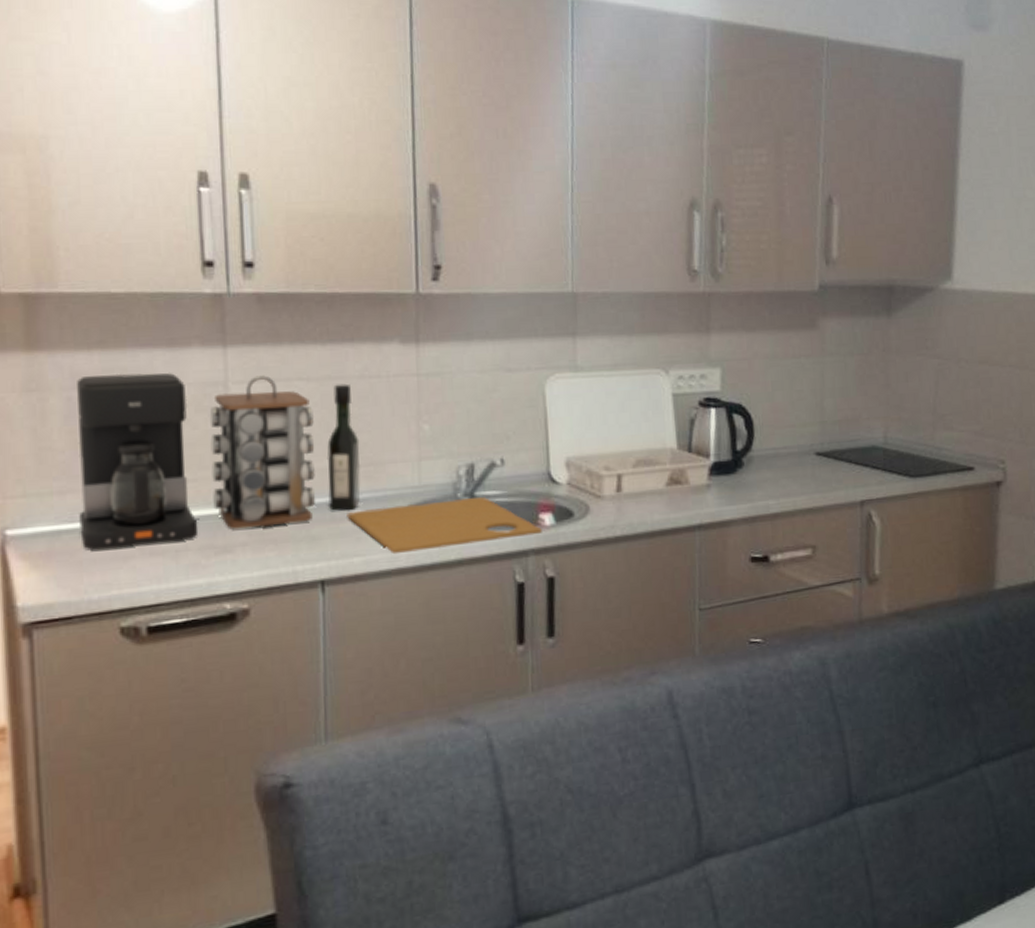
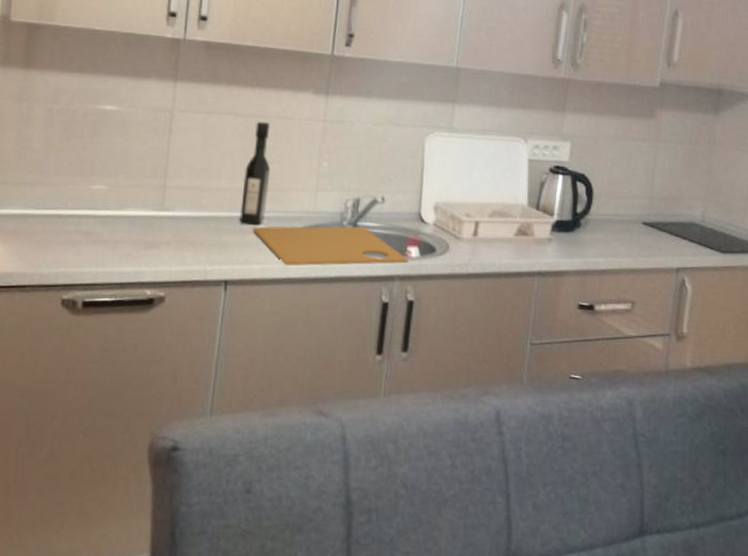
coffee maker: present [77,373,199,550] -> none [42,93,141,235]
spice rack: present [209,375,316,529] -> none [149,107,237,231]

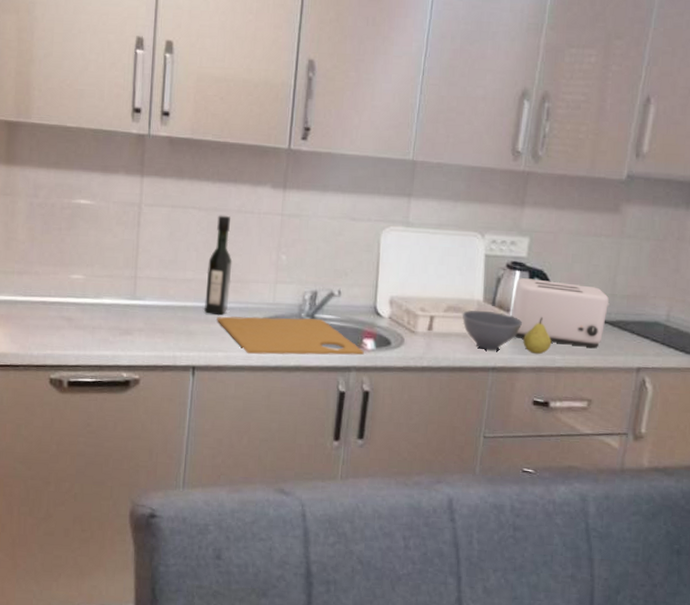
bowl: none [506,214,567,255] -> present [462,309,523,351]
toaster: none [555,182,650,249] -> present [511,278,611,348]
fruit: none [567,220,595,258] -> present [523,317,552,355]

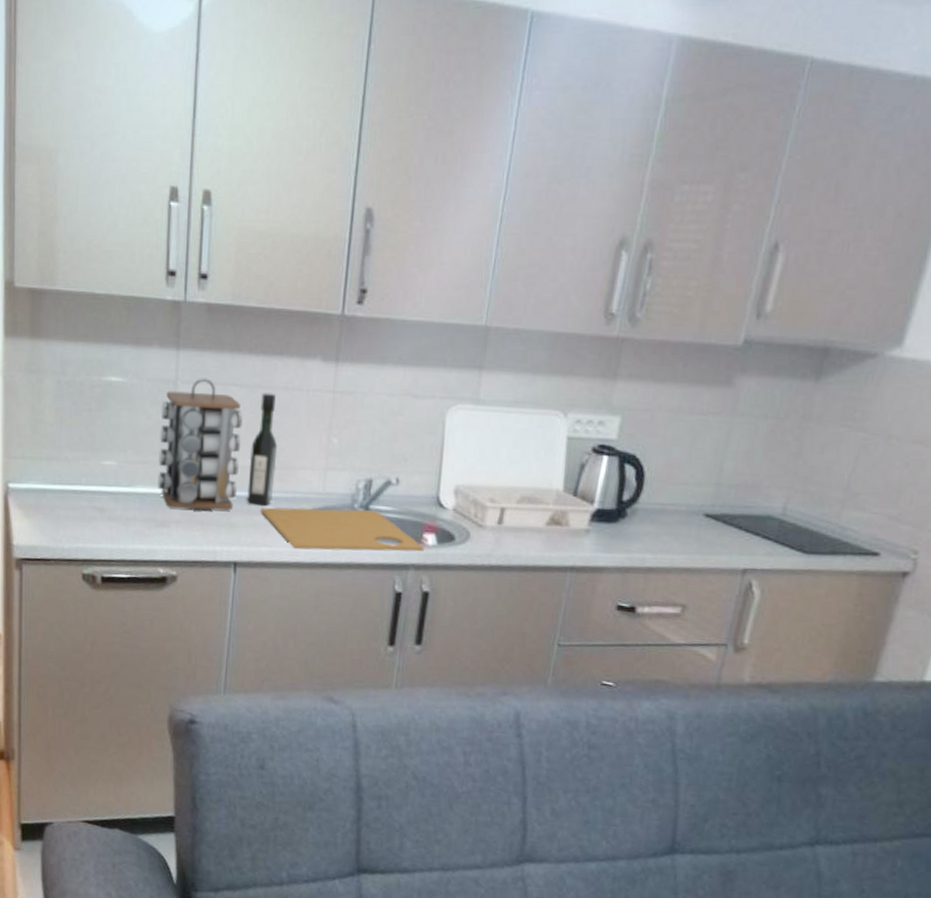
spice rack: none [122,201,201,320] -> present [157,378,243,511]
bowl: present [462,309,523,351] -> none [537,500,609,548]
toaster: present [511,278,611,348] -> none [596,464,715,545]
fruit: present [523,317,552,355] -> none [608,510,642,553]

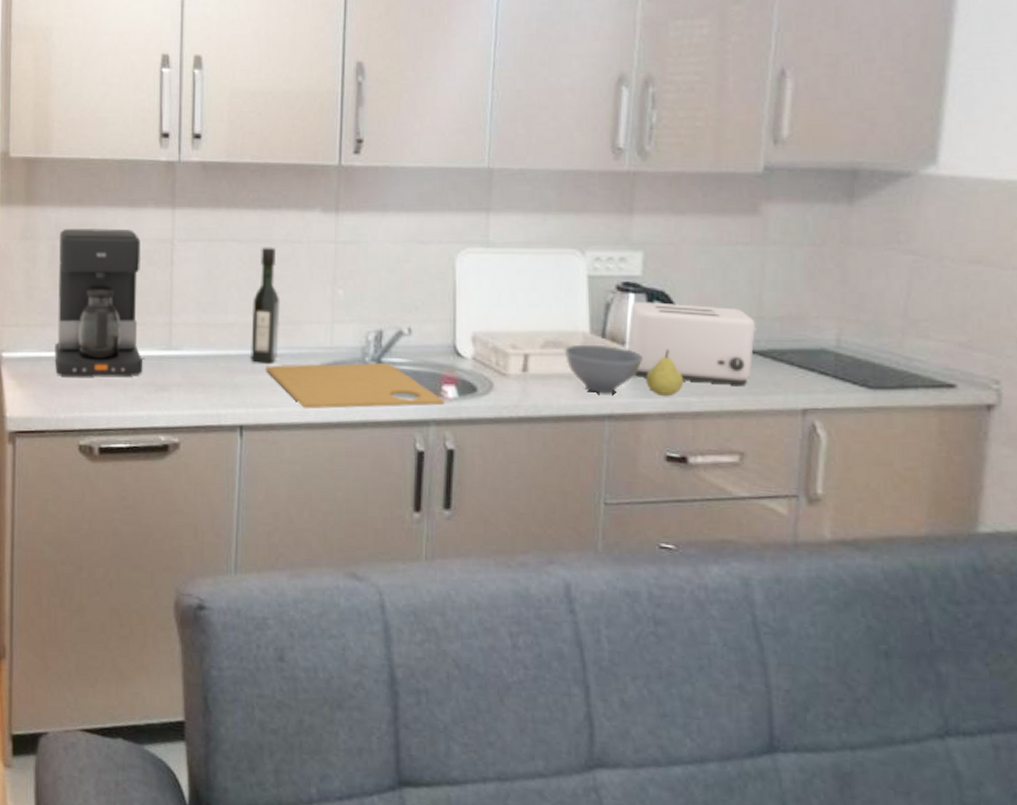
coffee maker: none [59,364,146,511] -> present [53,227,143,377]
spice rack: present [157,378,243,511] -> none [156,235,242,372]
bowl: none [537,500,609,548] -> present [564,344,644,394]
toaster: none [596,464,715,545] -> present [628,302,758,385]
fruit: none [608,510,642,553] -> present [646,349,684,397]

